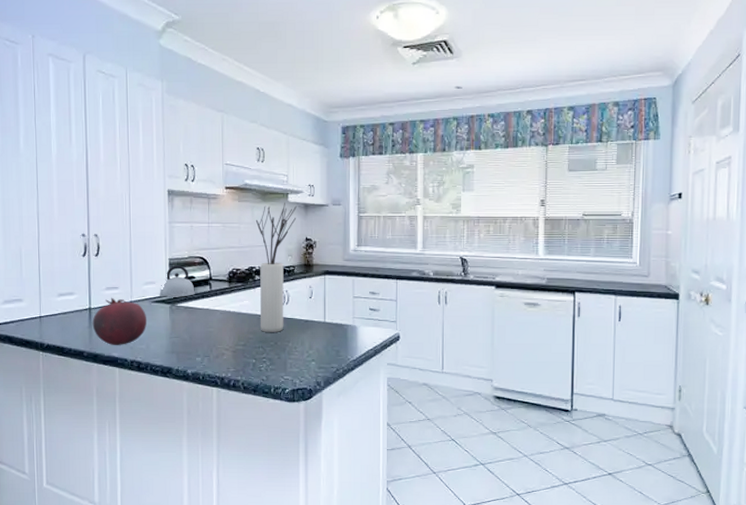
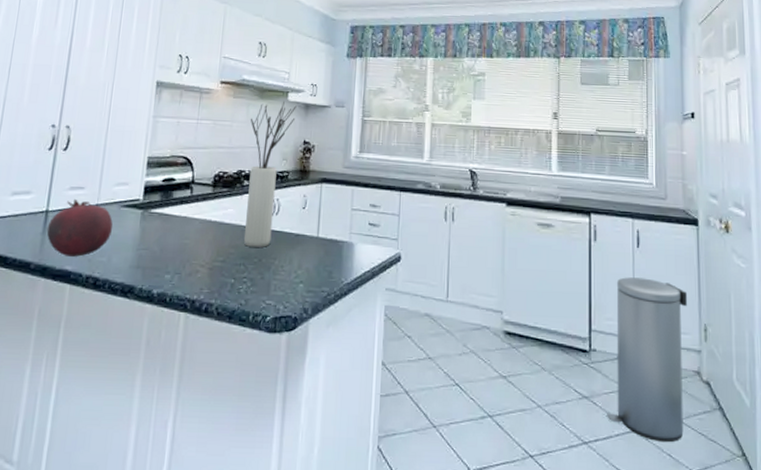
kettle: present [159,265,195,297] -> none [131,165,174,202]
pedal bin: none [584,347,665,482] -> present [606,277,688,442]

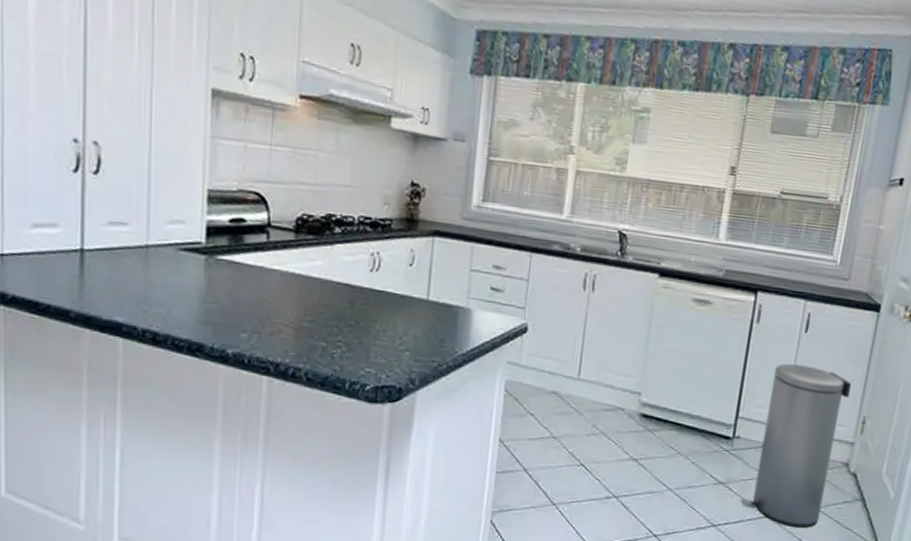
fruit: present [46,198,113,257] -> none [85,236,171,307]
vase: present [243,101,297,247] -> none [336,128,402,308]

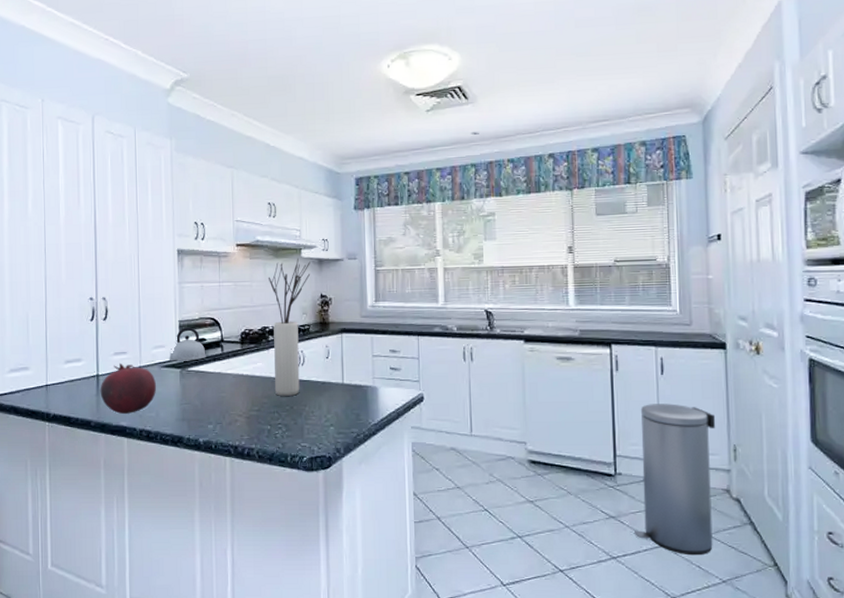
fruit: none [85,236,171,307] -> present [100,362,157,414]
kettle: none [190,200,245,247] -> present [169,327,206,361]
vase: none [336,128,402,308] -> present [268,258,311,396]

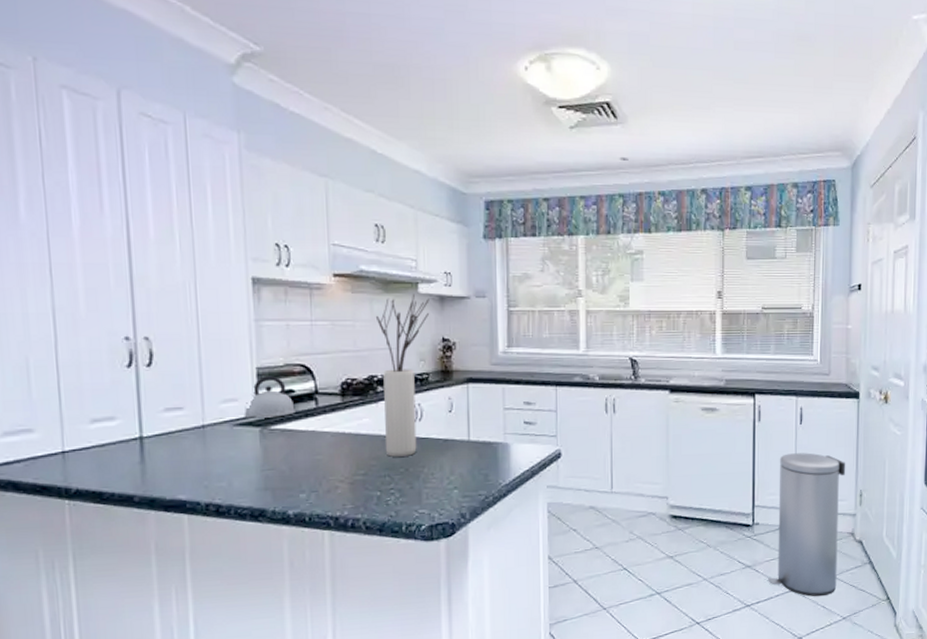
fruit: present [100,362,157,414] -> none [145,421,228,485]

